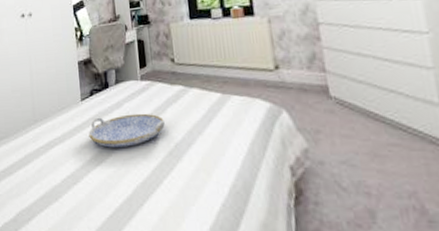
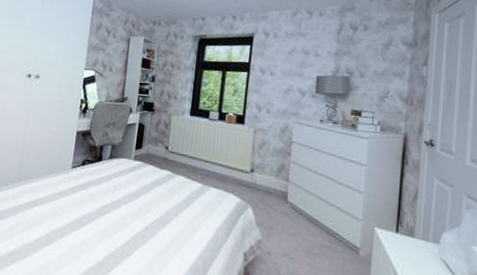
serving tray: present [88,113,165,148] -> none [72,186,147,218]

